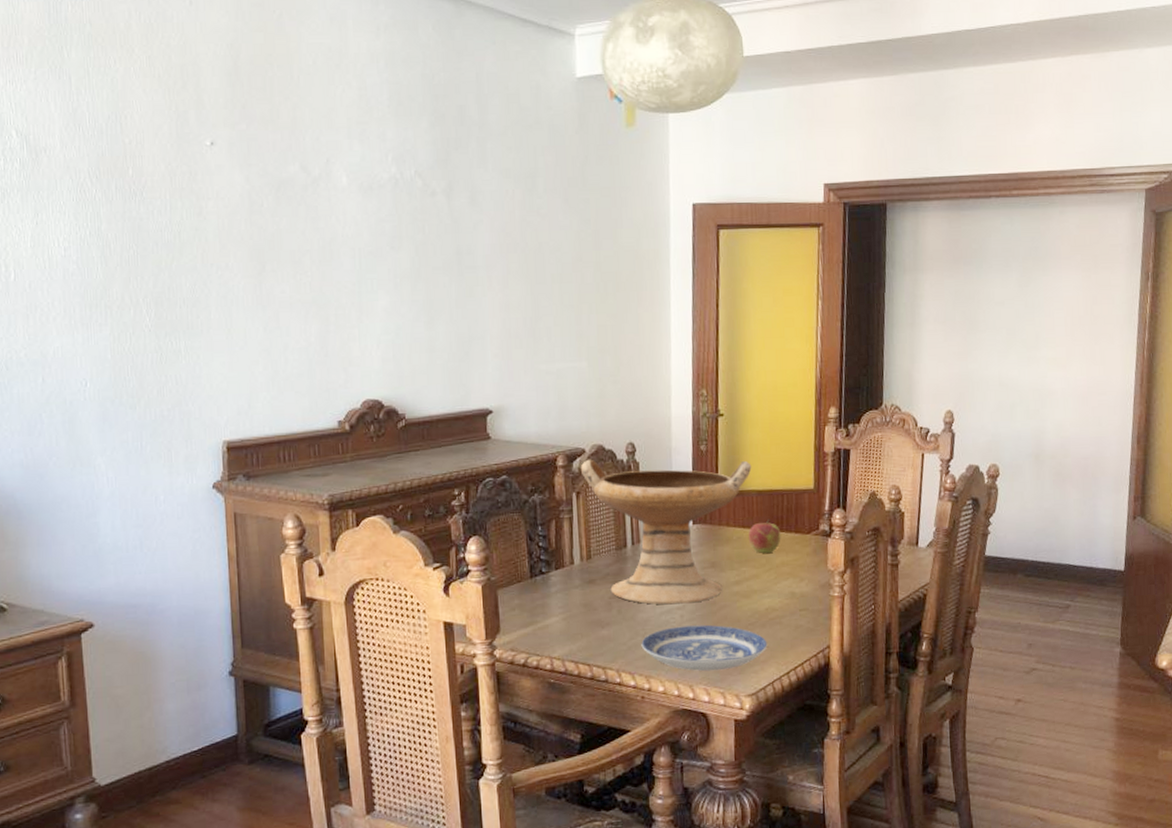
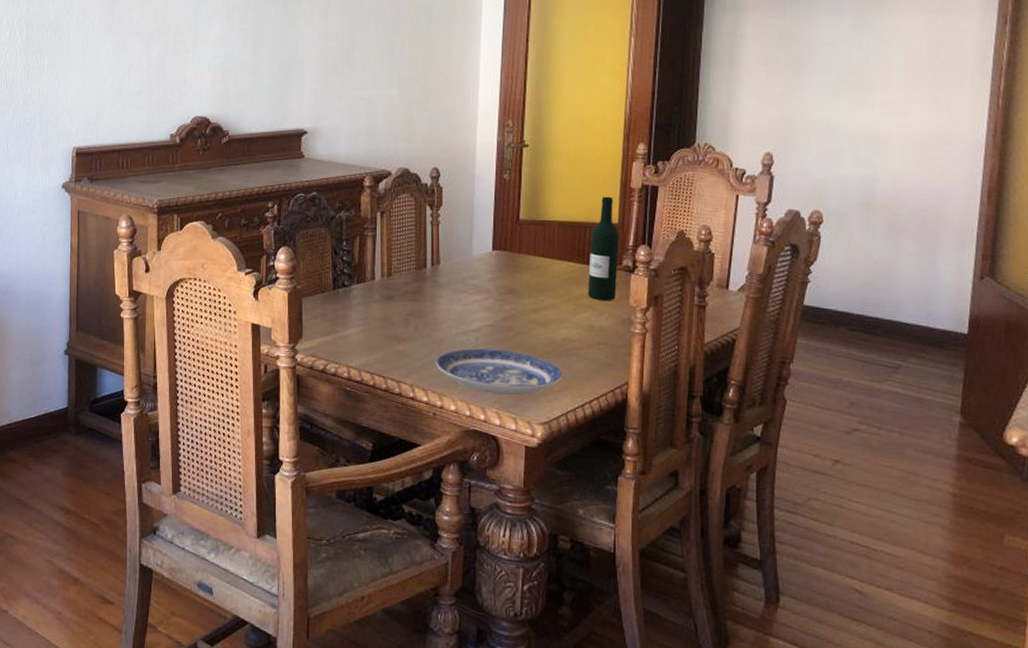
decorative bowl: present [580,459,752,605] -> none [386,181,555,327]
apple: present [749,519,781,553] -> none [549,250,582,284]
wine bottle: none [787,462,816,567] -> present [587,196,619,301]

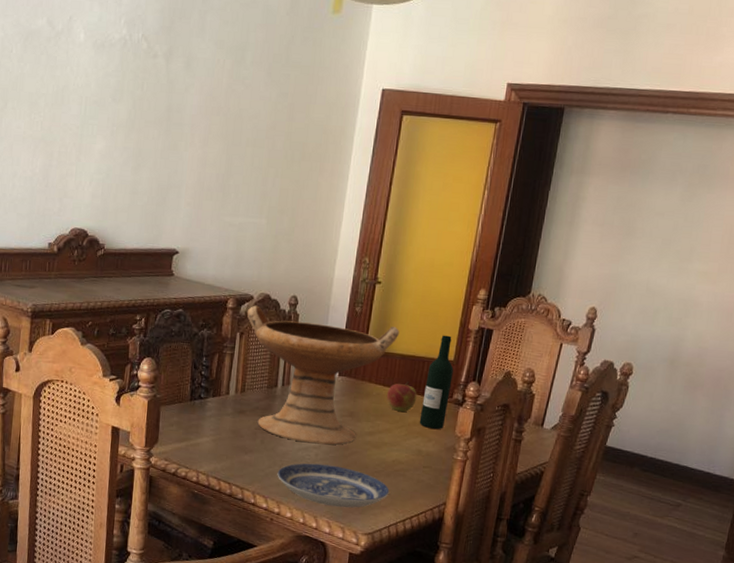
decorative bowl: none [386,181,555,327] -> present [246,305,400,445]
apple: none [549,250,582,284] -> present [387,381,417,412]

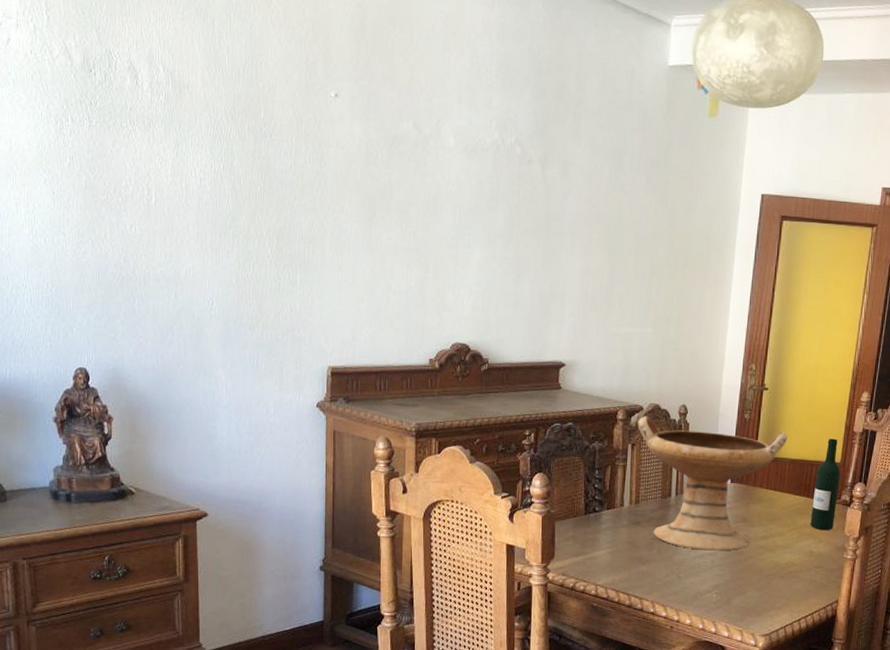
plate: present [277,463,390,508] -> none [675,570,784,612]
apple: present [387,381,417,412] -> none [778,485,807,515]

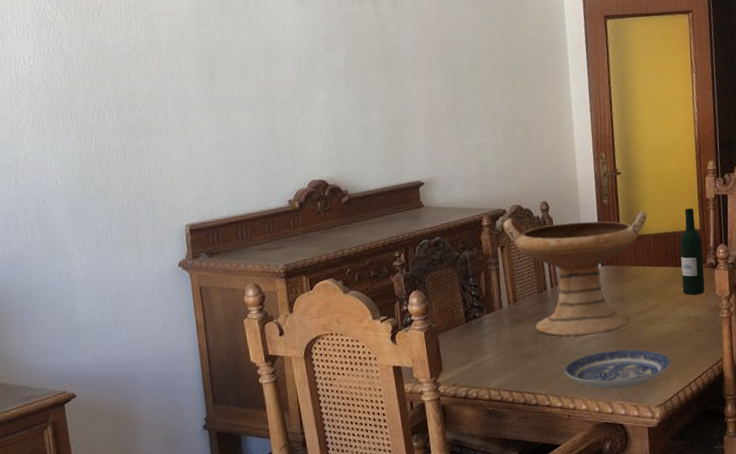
plate: none [675,570,784,612] -> present [564,349,671,390]

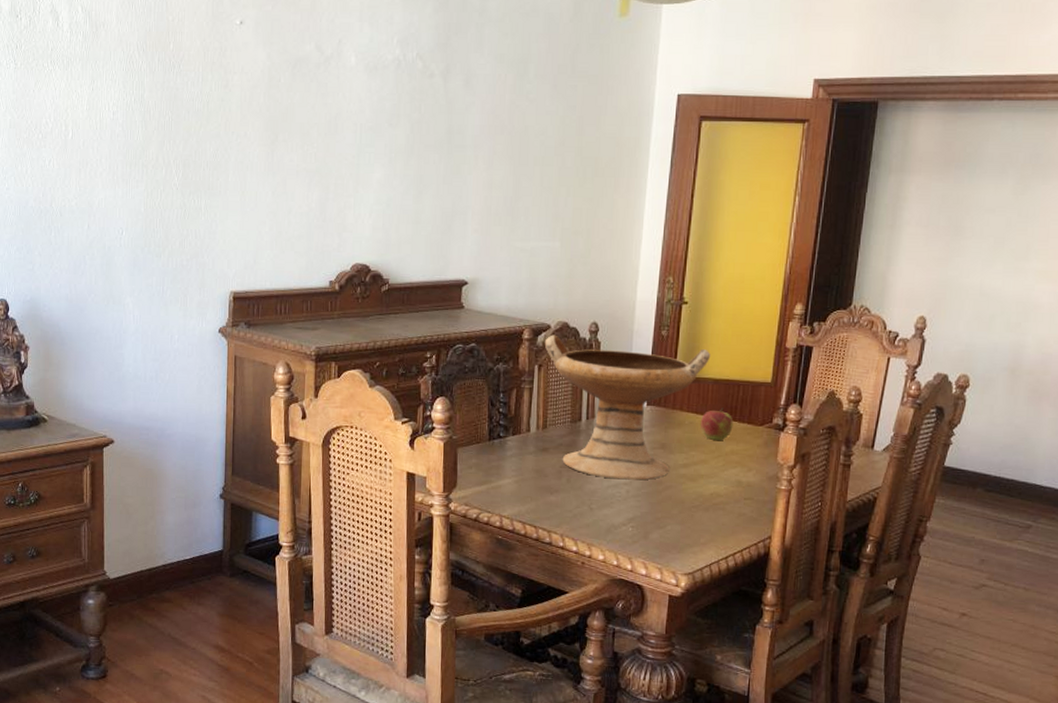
plate: present [564,349,671,390] -> none [586,501,709,547]
apple: none [648,257,676,286] -> present [701,407,734,440]
wine bottle: present [679,208,705,295] -> none [737,355,772,458]

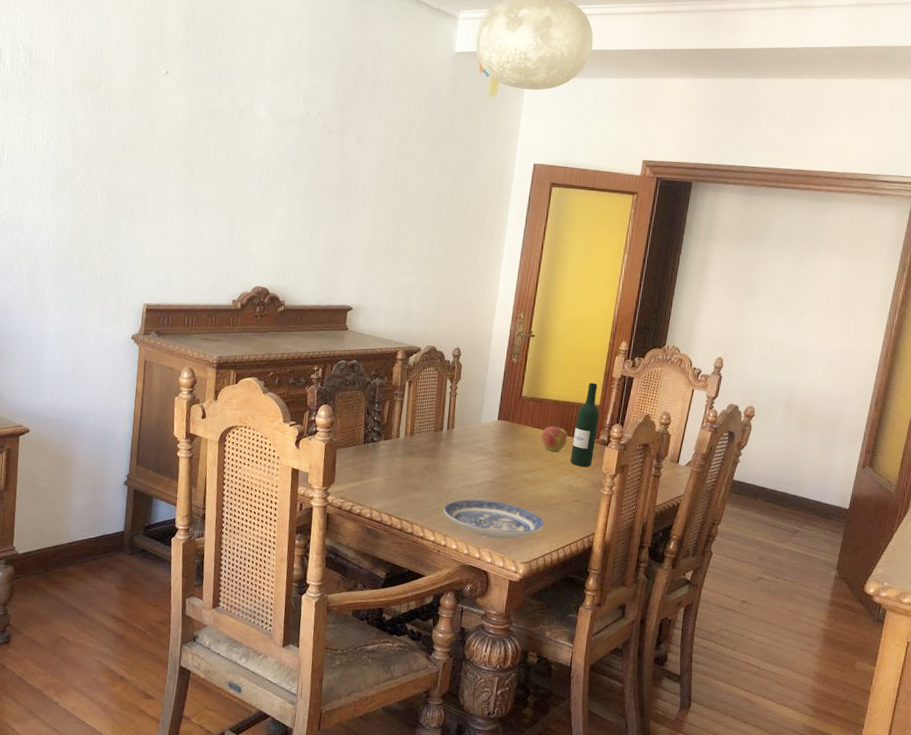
decorative bowl: present [544,335,711,480] -> none [414,356,552,483]
plate: none [586,501,709,547] -> present [443,499,544,540]
wine bottle: none [737,355,772,458] -> present [570,382,600,467]

